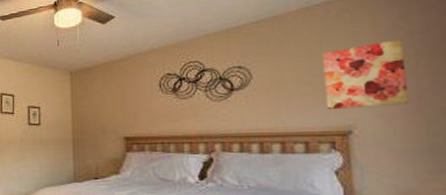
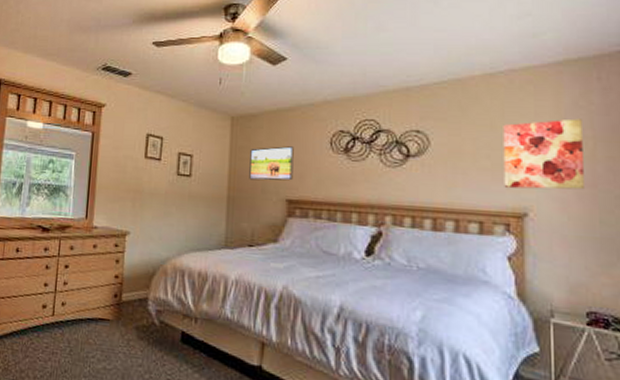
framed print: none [89,91,128,123] -> present [249,146,294,181]

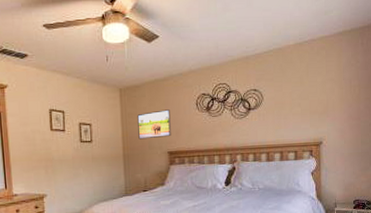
wall art: present [503,118,584,190] -> none [308,73,353,125]

